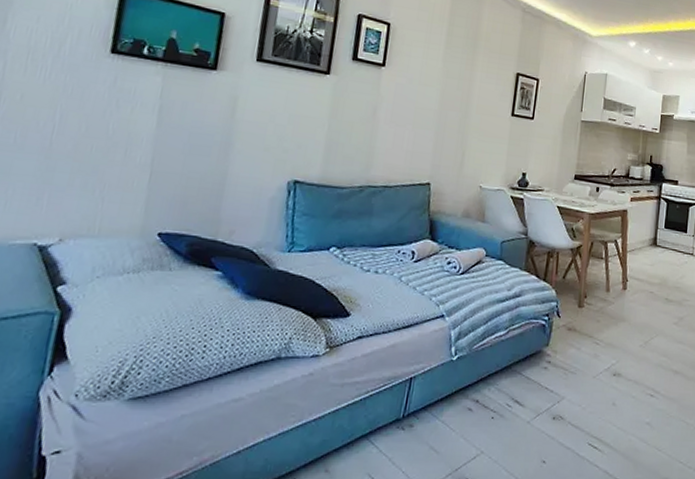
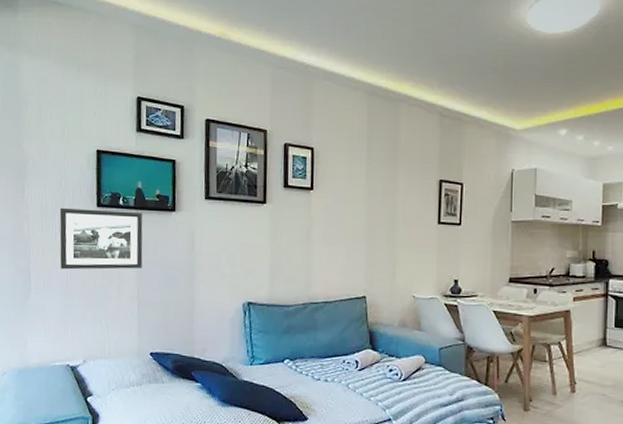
picture frame: none [44,48,173,132] -> present [59,207,143,270]

